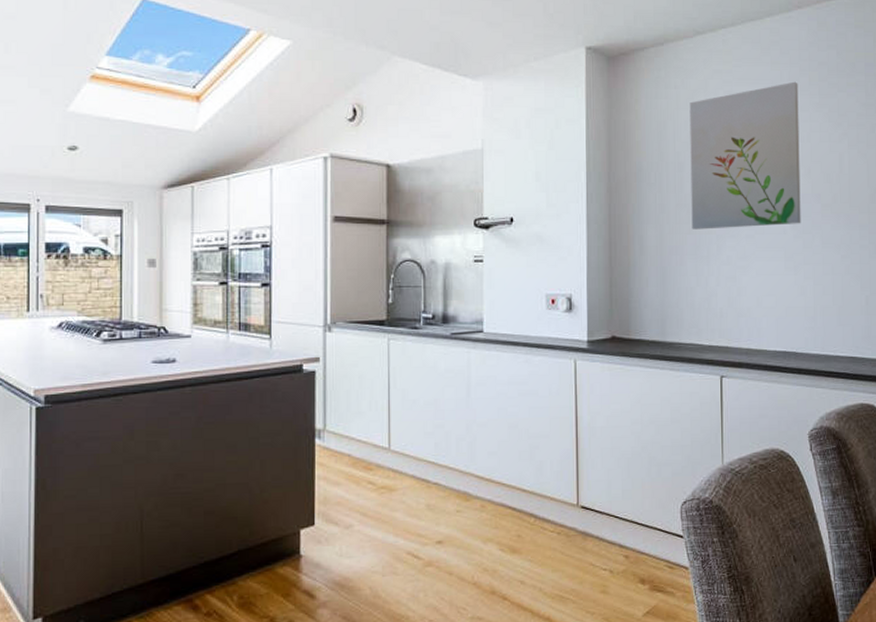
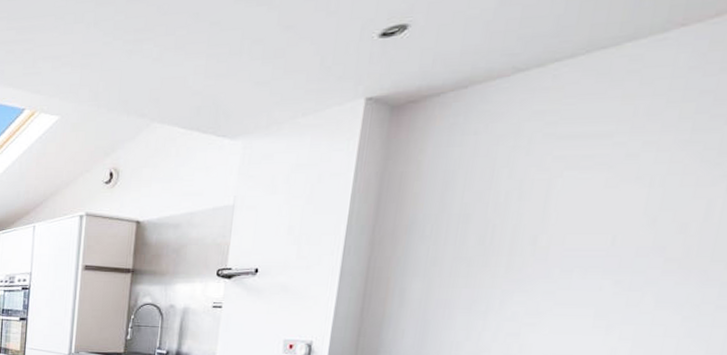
wall art: present [689,81,801,230] -> none [470,116,661,284]

